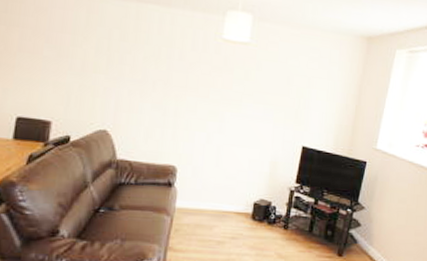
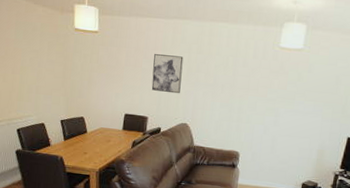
wall art: none [56,38,102,92] -> present [151,54,184,94]

